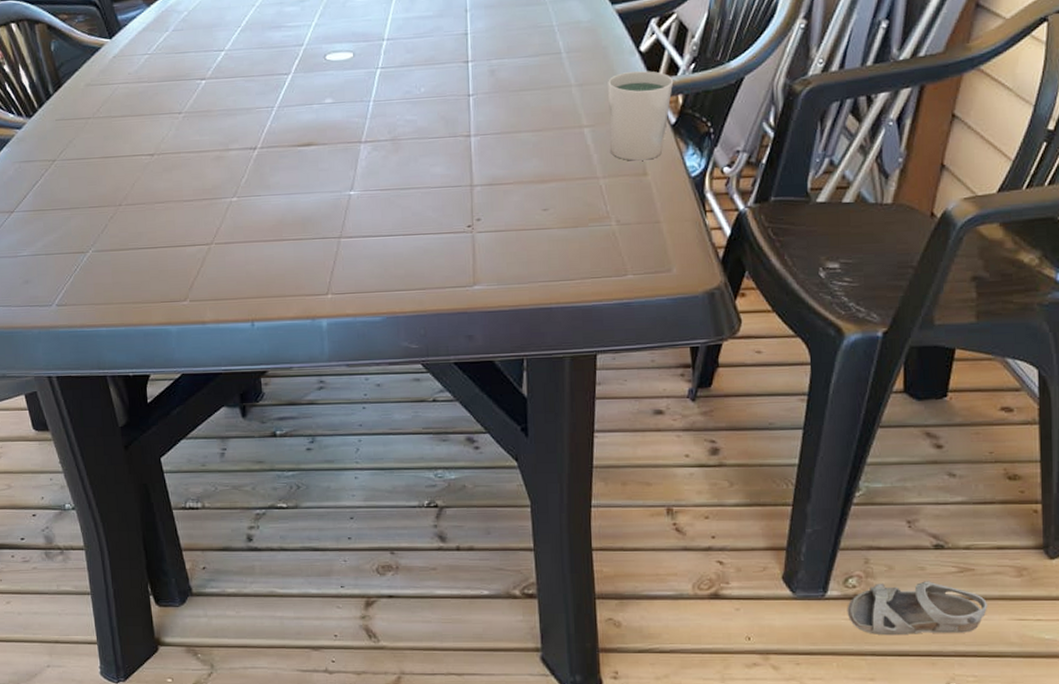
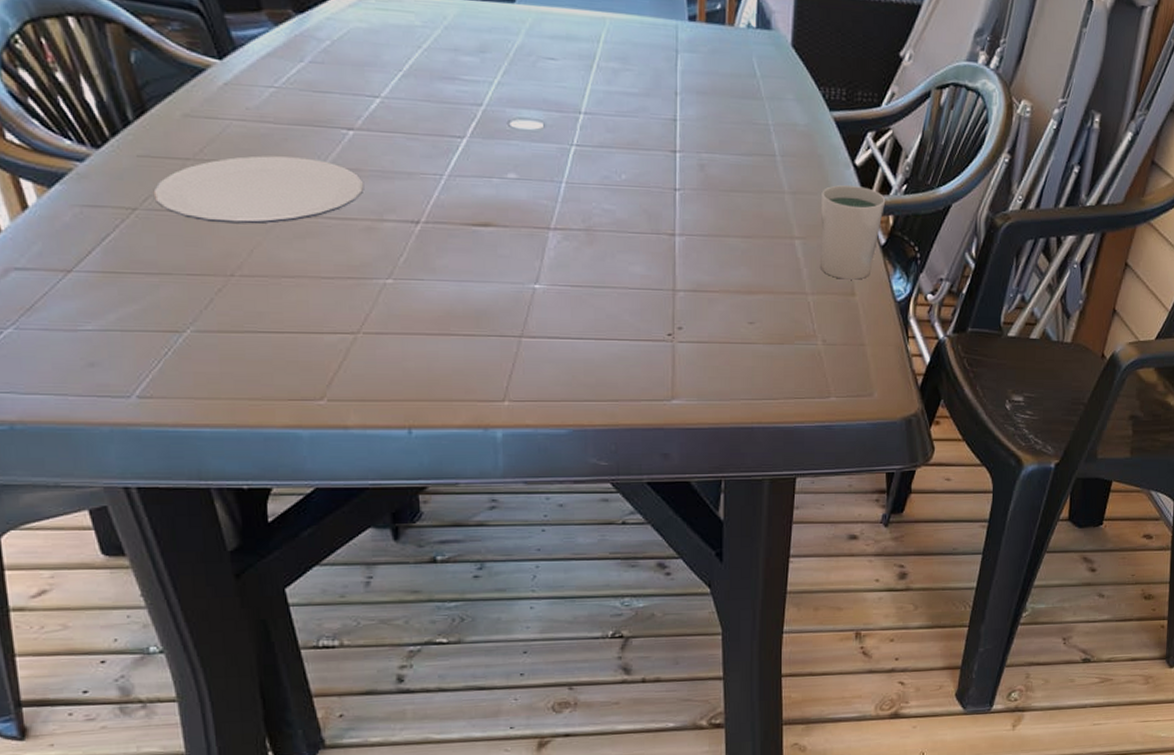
plate: none [66,106,214,165] -> present [153,155,364,224]
sandal: present [847,581,989,636] -> none [1008,691,1121,743]

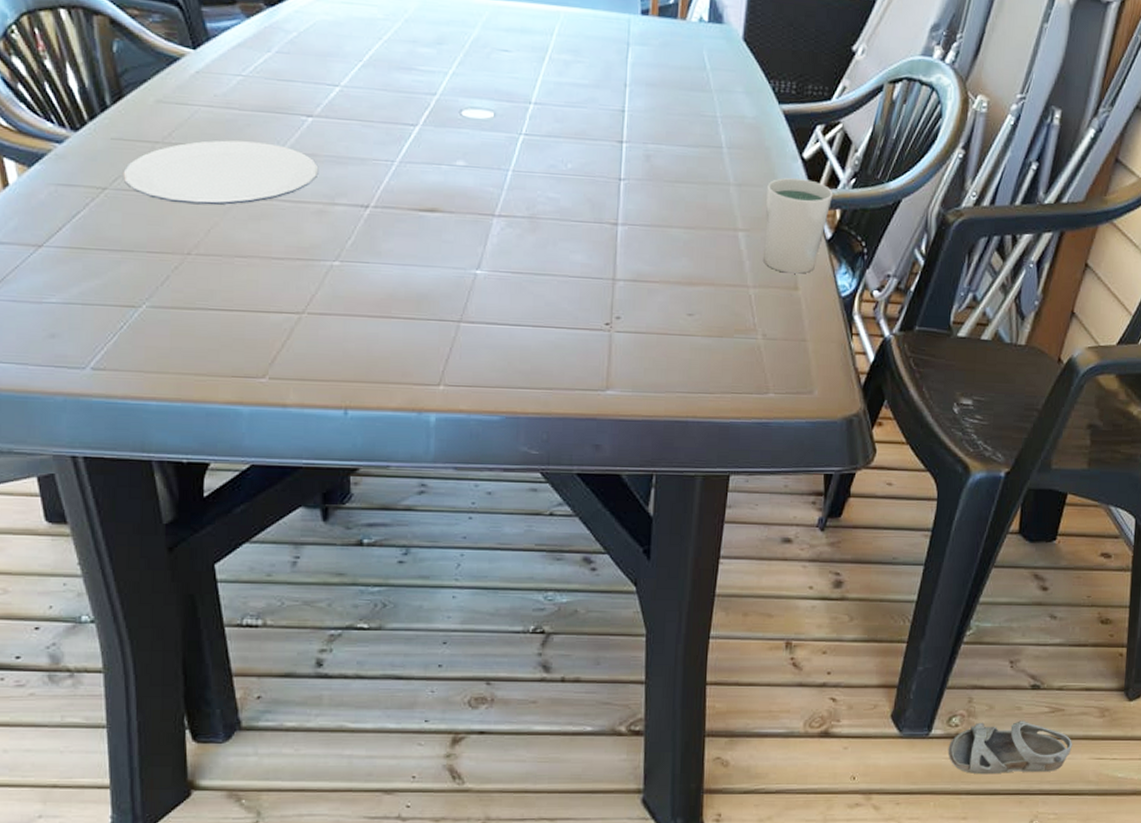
sandal: none [1008,691,1121,743] -> present [948,721,1073,775]

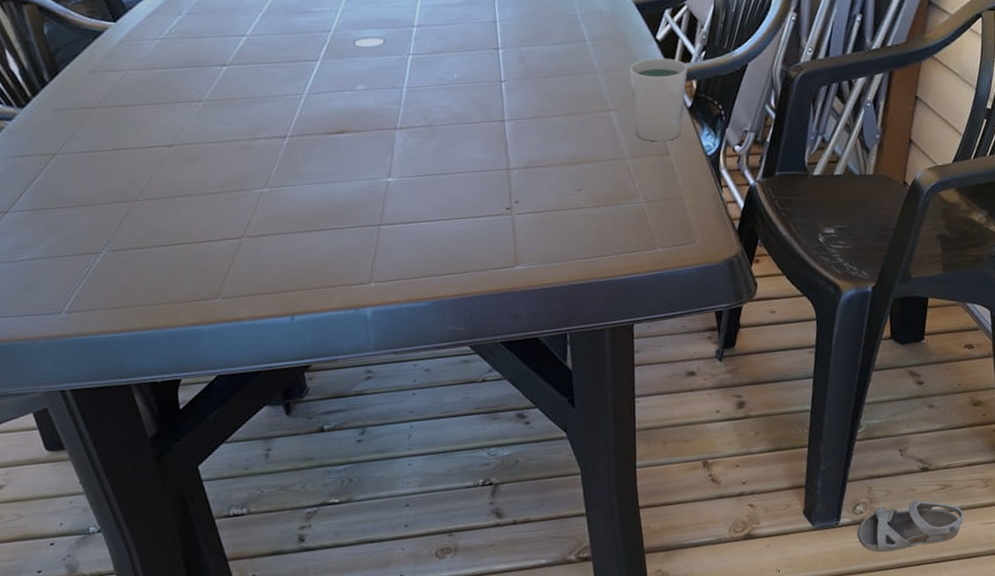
plate: present [123,140,319,205] -> none [68,94,239,158]

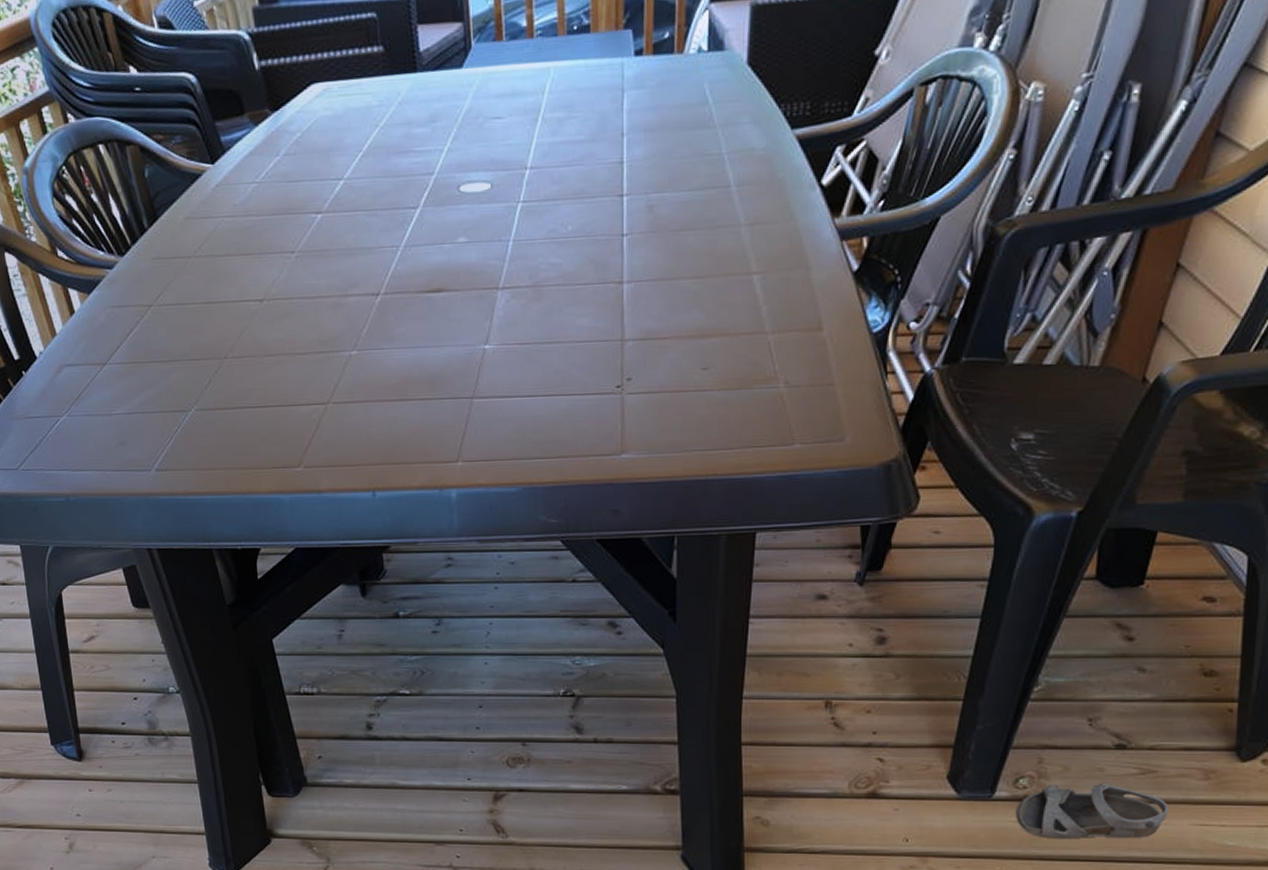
cup: present [629,58,688,142] -> none [782,208,859,314]

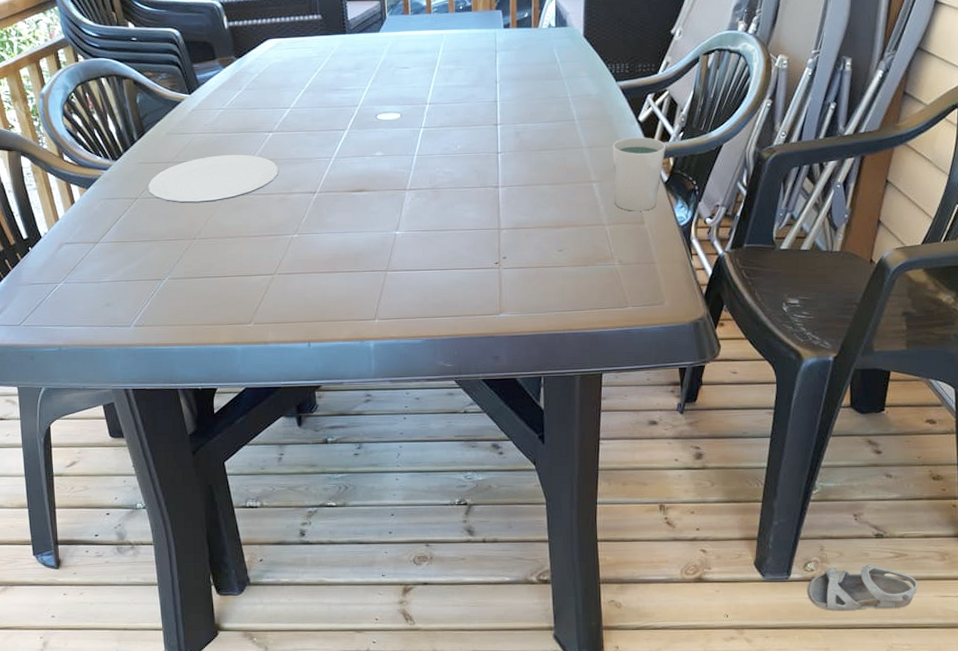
plate: none [164,244,331,312] -> present [147,154,279,204]
cup: none [782,208,859,314] -> present [612,137,666,211]

